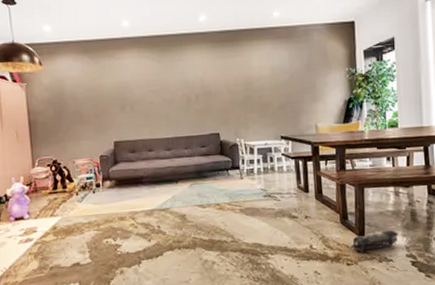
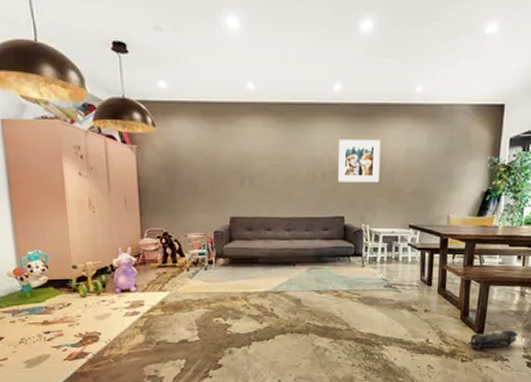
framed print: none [208,61,249,102] -> present [338,139,381,182]

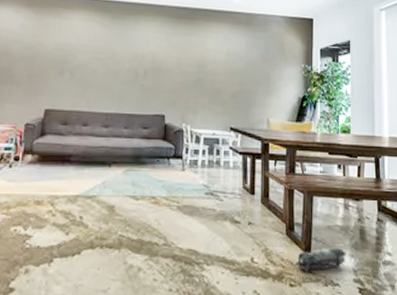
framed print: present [338,139,381,182] -> none [160,38,202,82]

